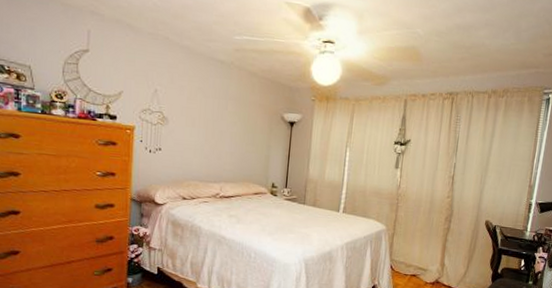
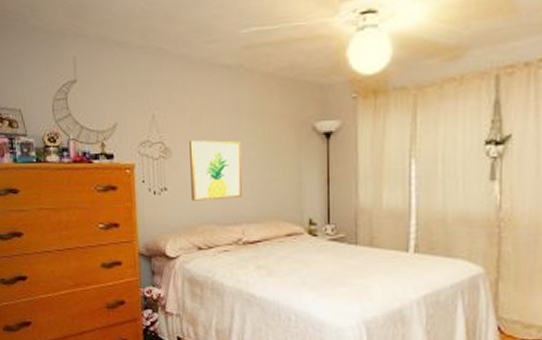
wall art: none [182,114,227,163] -> present [189,140,242,201]

